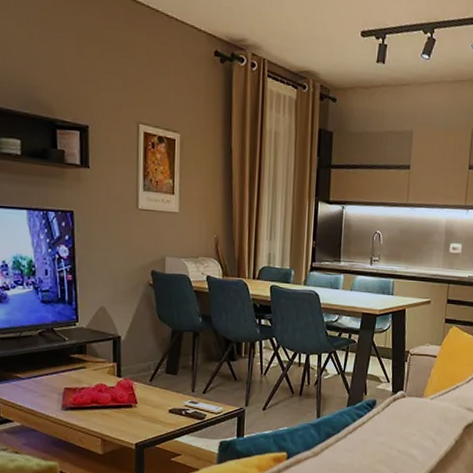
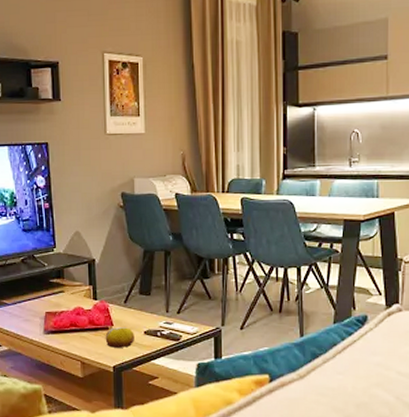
fruit: none [128,405,159,425] -> present [105,327,134,348]

